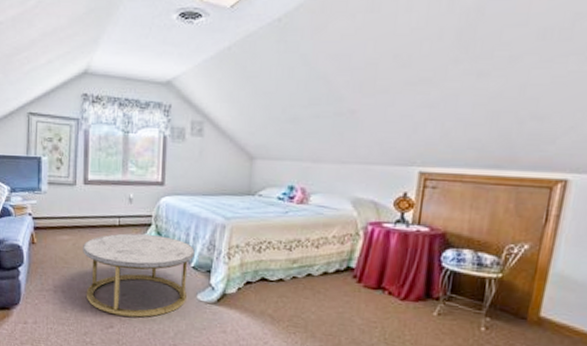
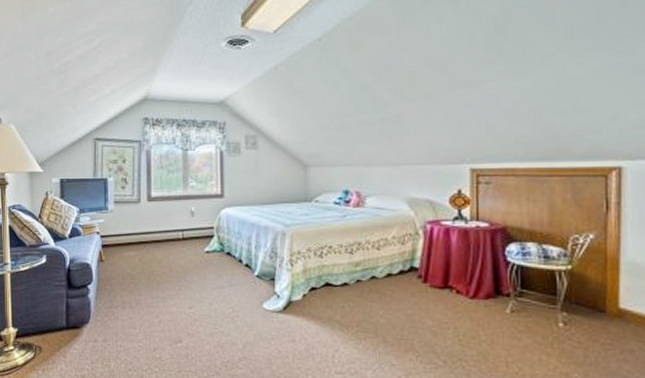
coffee table: present [83,233,195,318] -> none [149,246,257,330]

